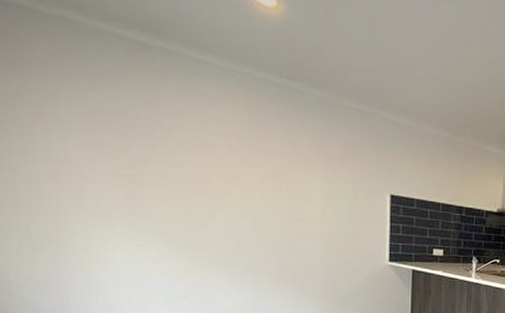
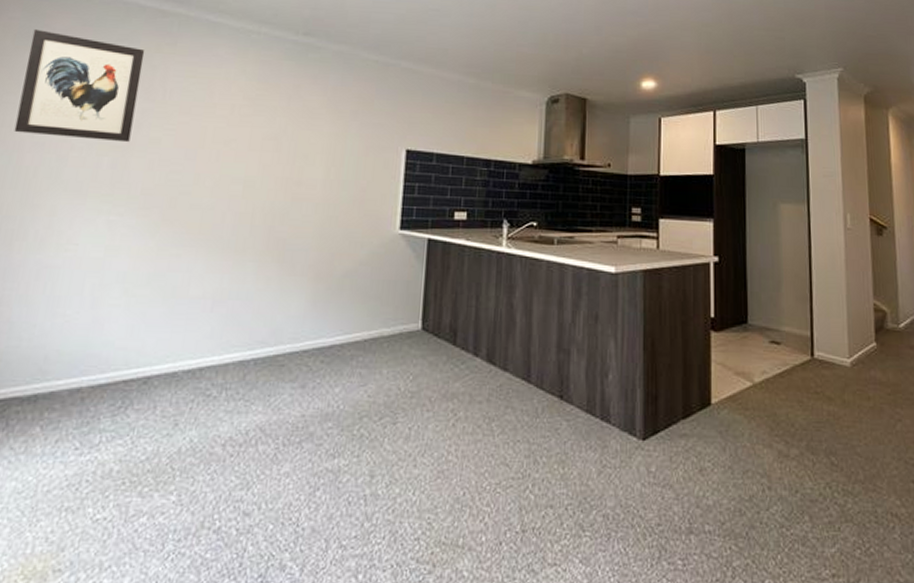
wall art: none [12,54,140,177] -> present [14,29,145,143]

